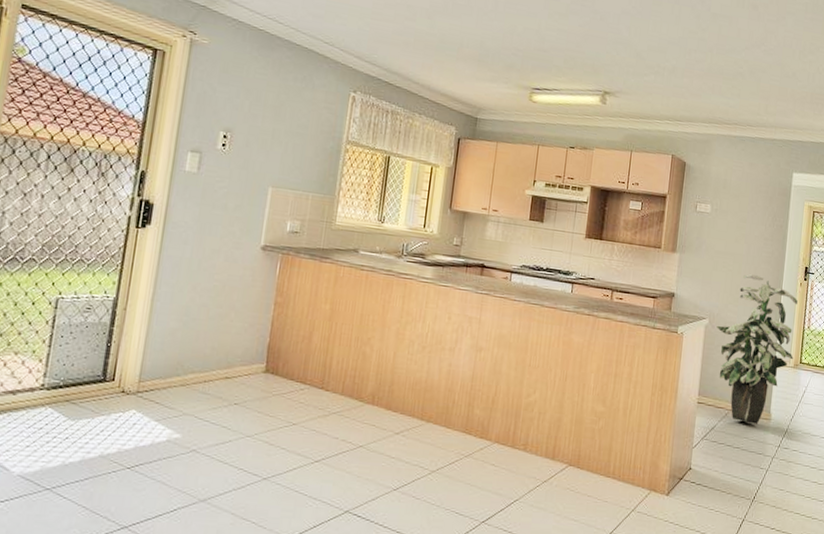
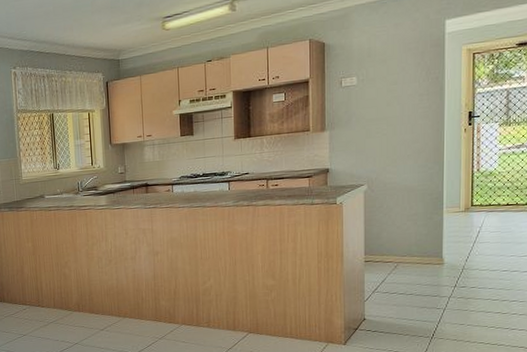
indoor plant: present [716,274,798,424] -> none [376,132,463,271]

